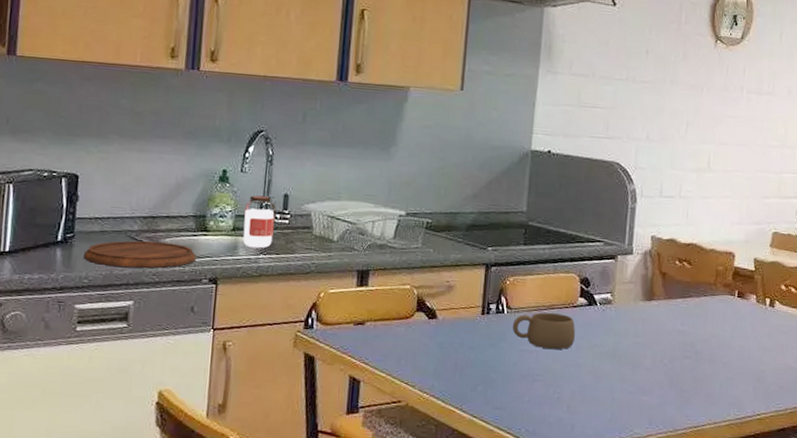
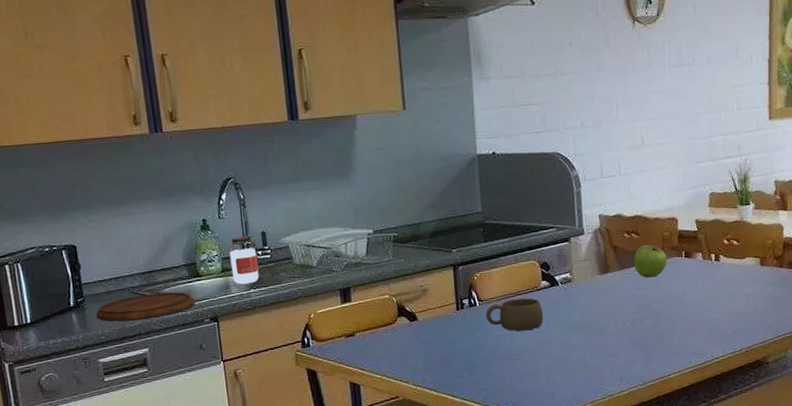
fruit: none [681,276,719,314] -> present [633,244,667,278]

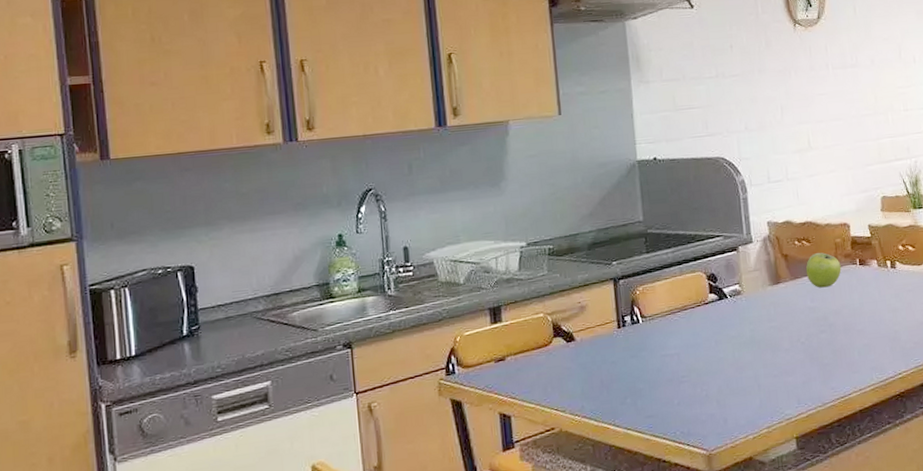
cutting board: present [96,292,195,321] -> none [212,316,326,351]
jar: present [228,236,259,285] -> none [366,252,400,306]
cup: present [485,298,544,331] -> none [649,313,713,350]

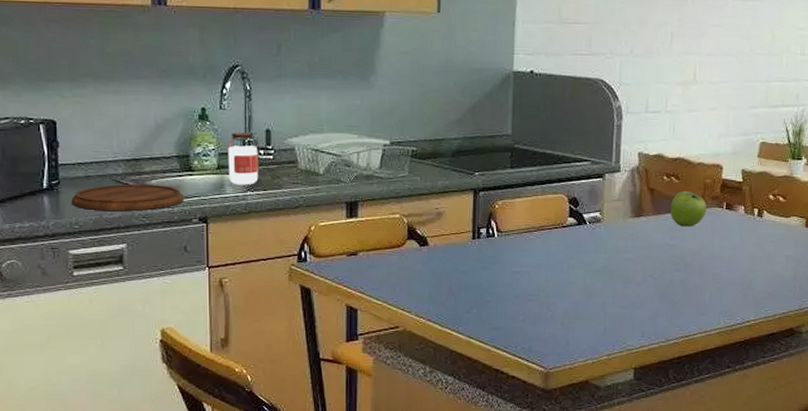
cutting board: none [212,316,326,351] -> present [71,183,184,211]
jar: none [366,252,400,306] -> present [227,132,260,185]

